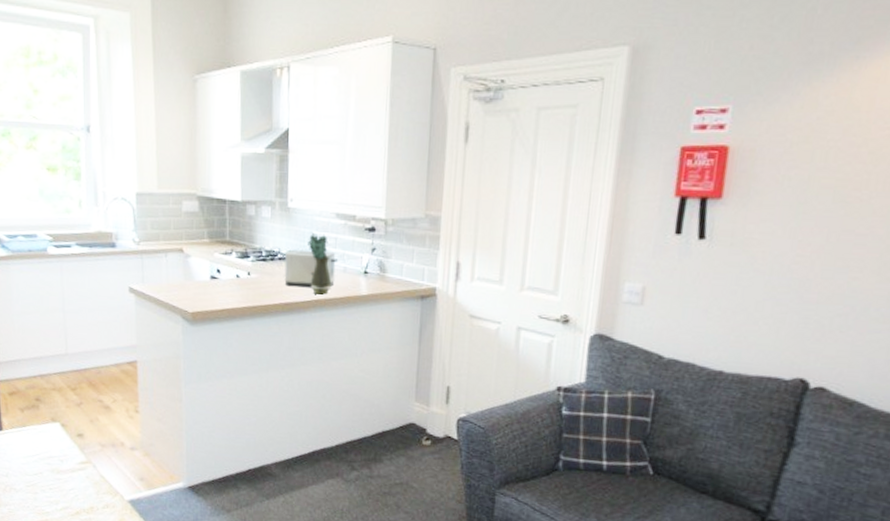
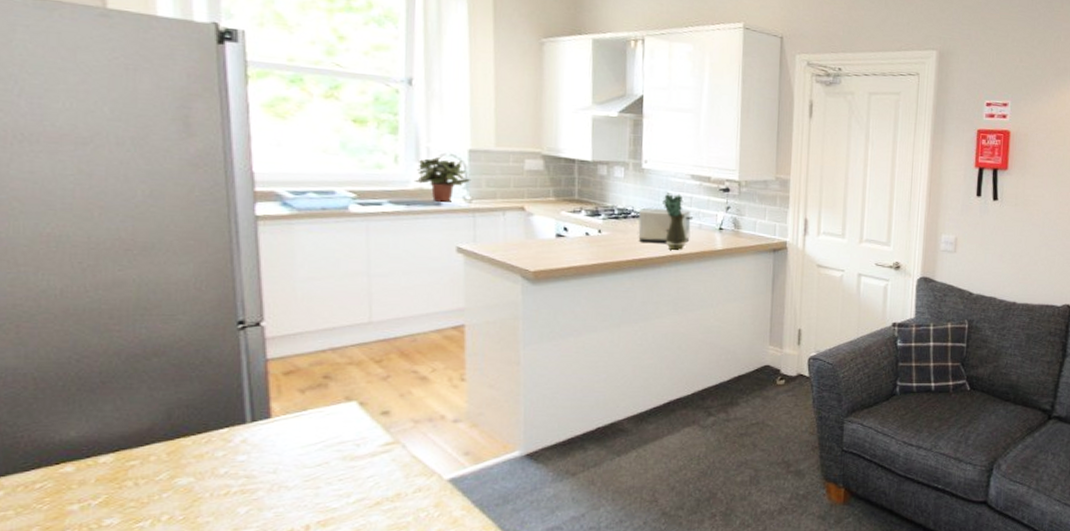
potted plant: none [94,201,138,244] -> present [413,157,470,202]

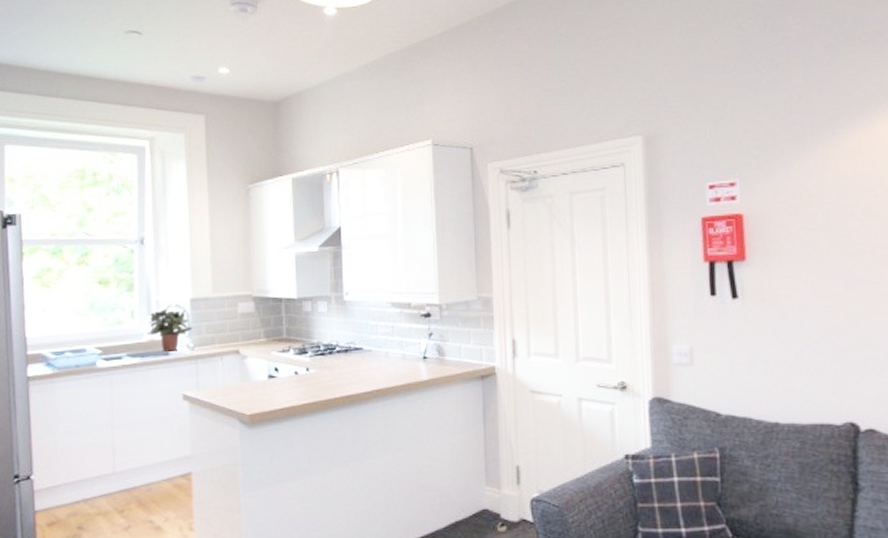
toaster: present [638,208,694,243] -> none [344,340,397,379]
vase: present [662,193,687,250] -> none [365,323,392,384]

